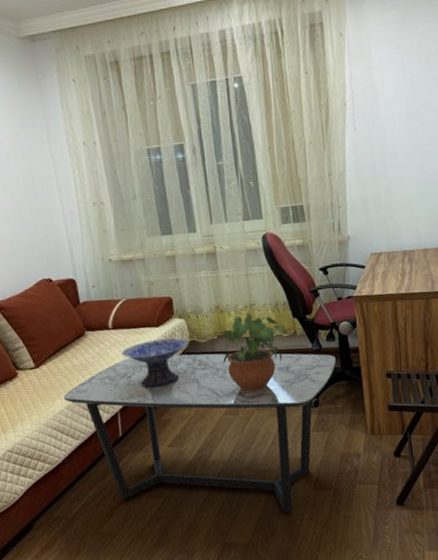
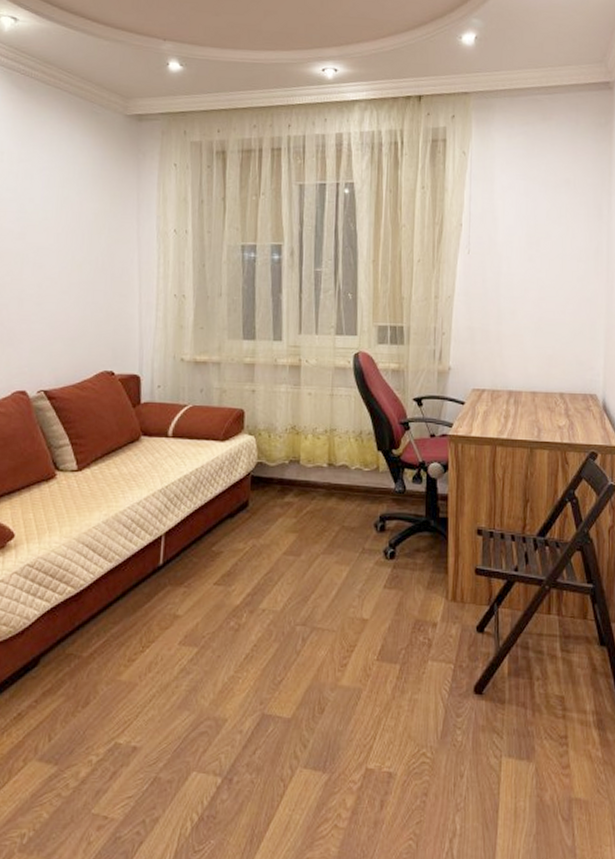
coffee table: present [63,353,336,513] -> none [103,473,420,686]
decorative bowl: present [121,338,188,388] -> none [178,456,254,512]
potted plant: present [223,311,287,392] -> none [292,436,369,531]

